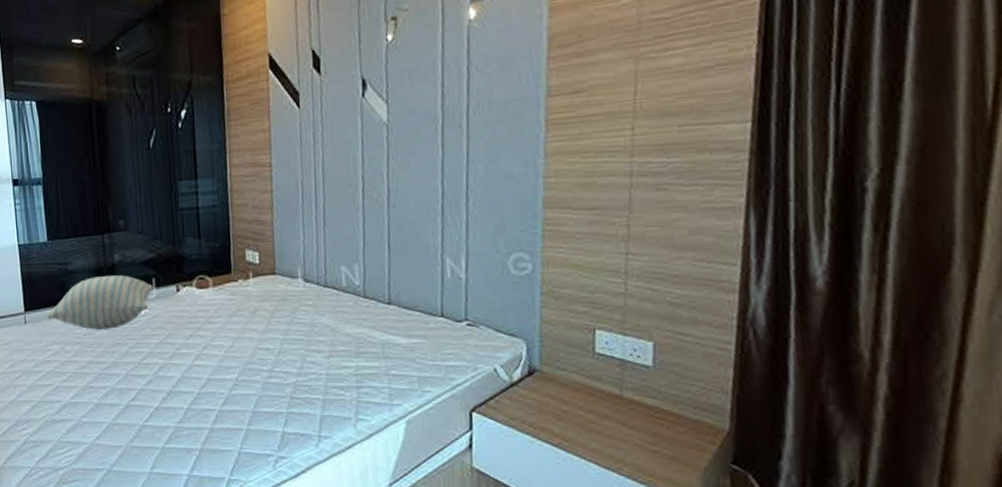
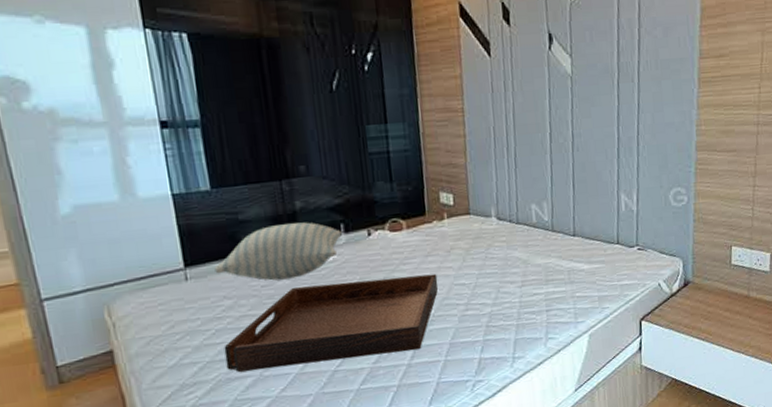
serving tray: none [51,335,242,415] -> present [224,273,439,372]

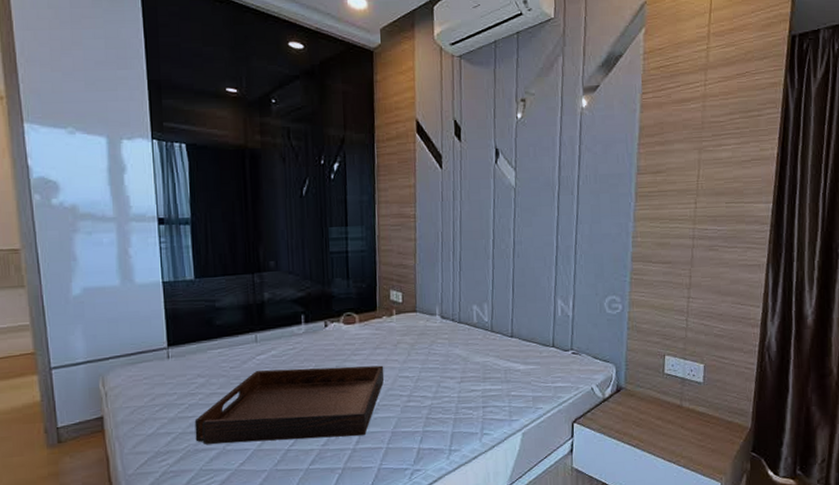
pillow: present [214,222,342,281] -> none [192,312,302,363]

